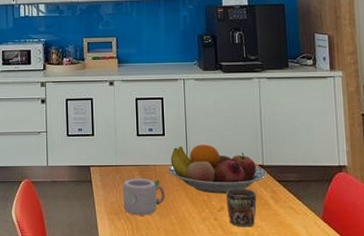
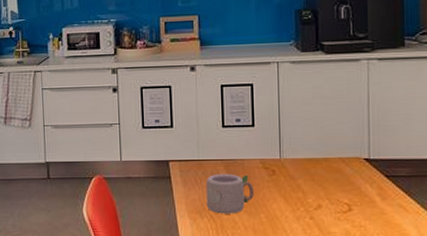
fruit bowl: present [168,144,267,194] -> none [258,136,374,191]
mug: present [226,188,257,227] -> none [325,184,360,227]

